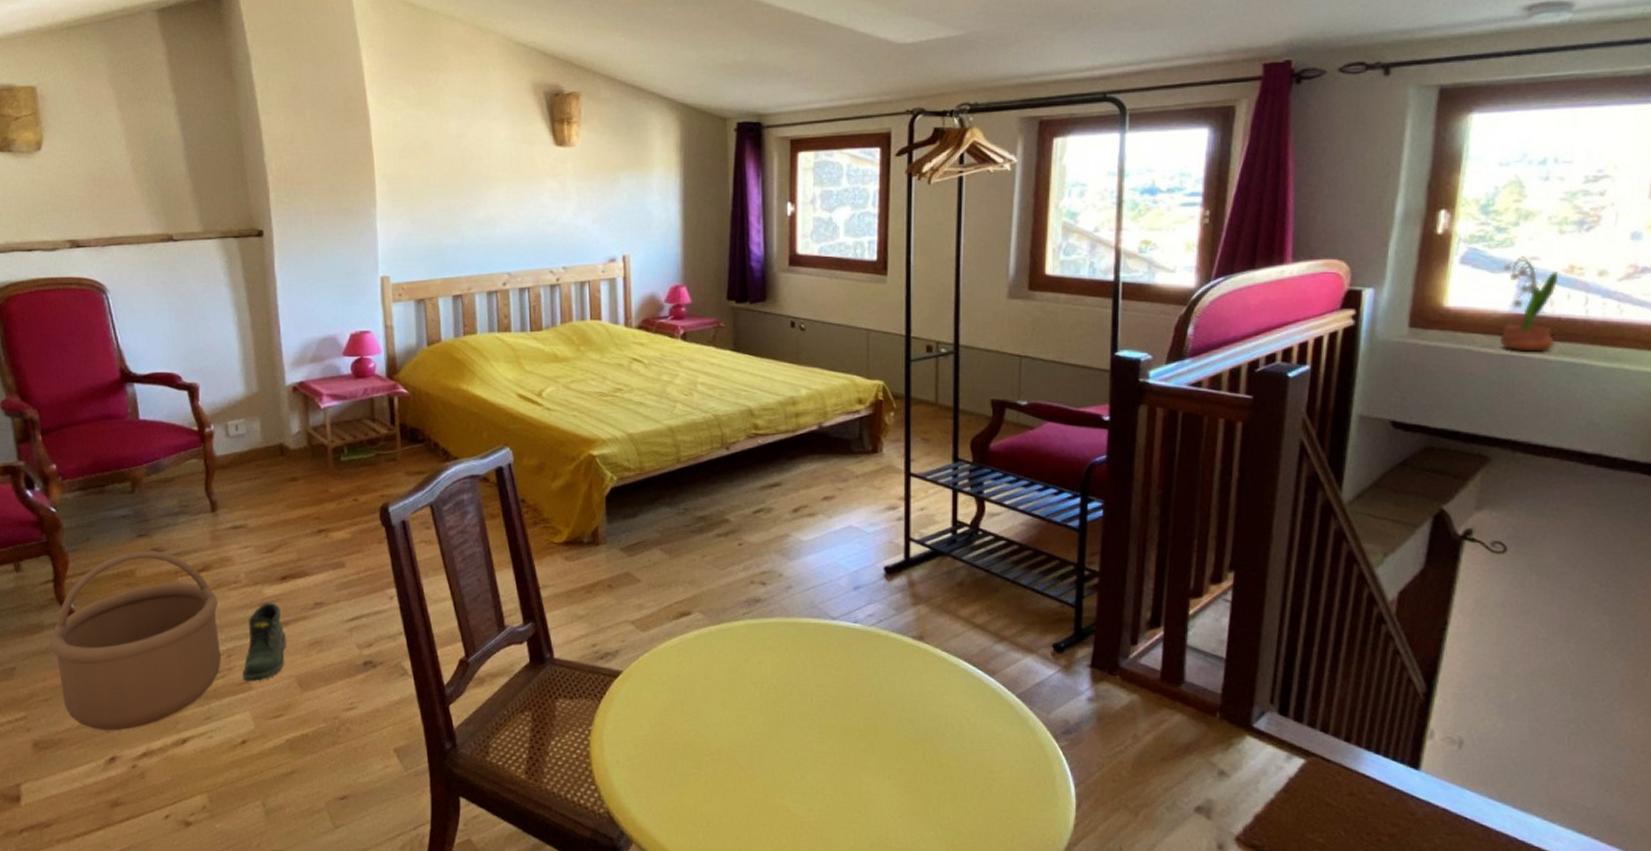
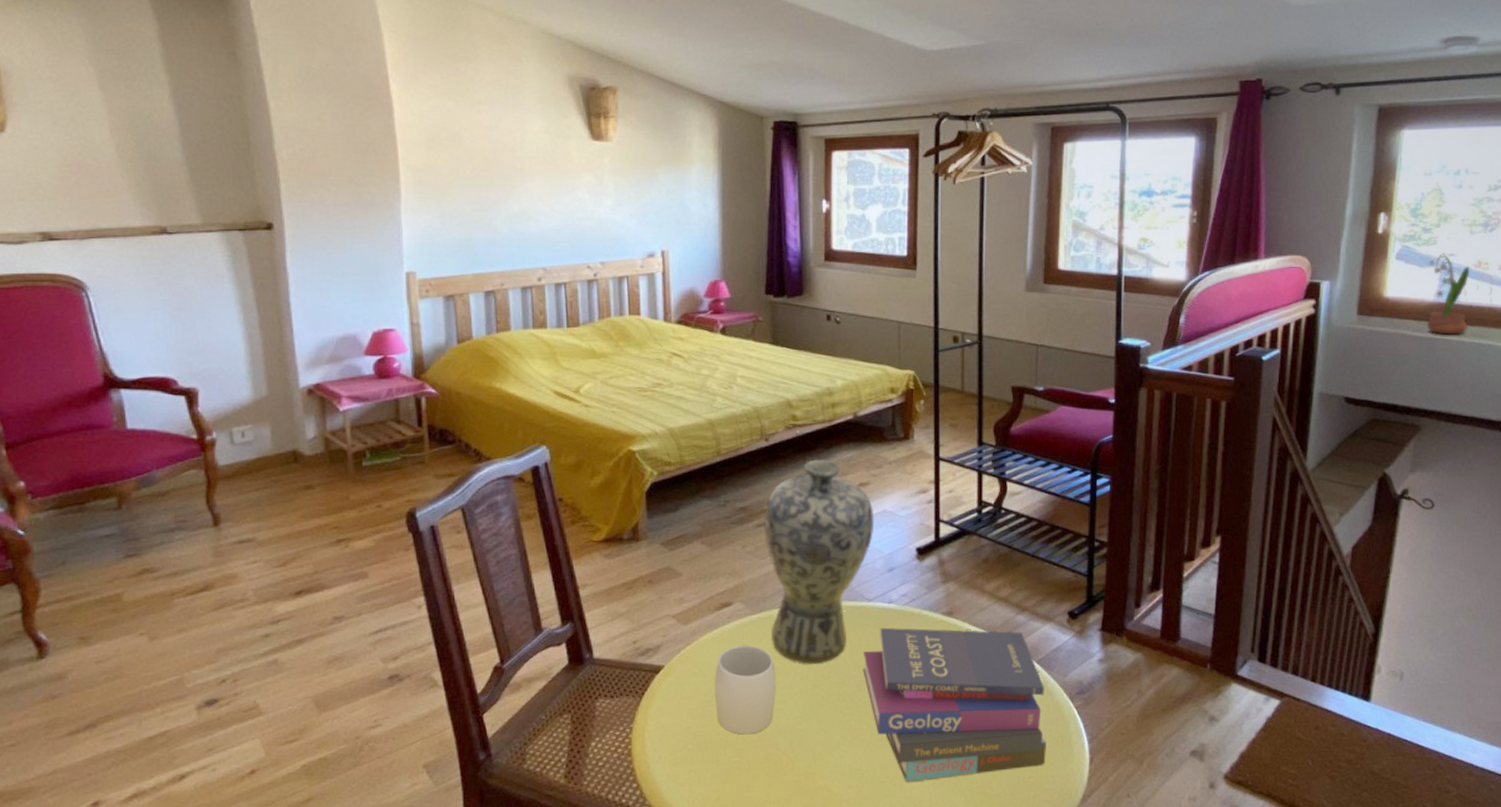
basket: present [50,550,221,731] -> none [17,571,226,774]
boot: present [242,602,287,682] -> none [251,620,302,707]
mug: none [672,655,735,747] -> present [714,644,776,735]
vase: none [724,470,840,680] -> present [764,459,874,664]
books: none [826,647,1027,811] -> present [863,627,1046,782]

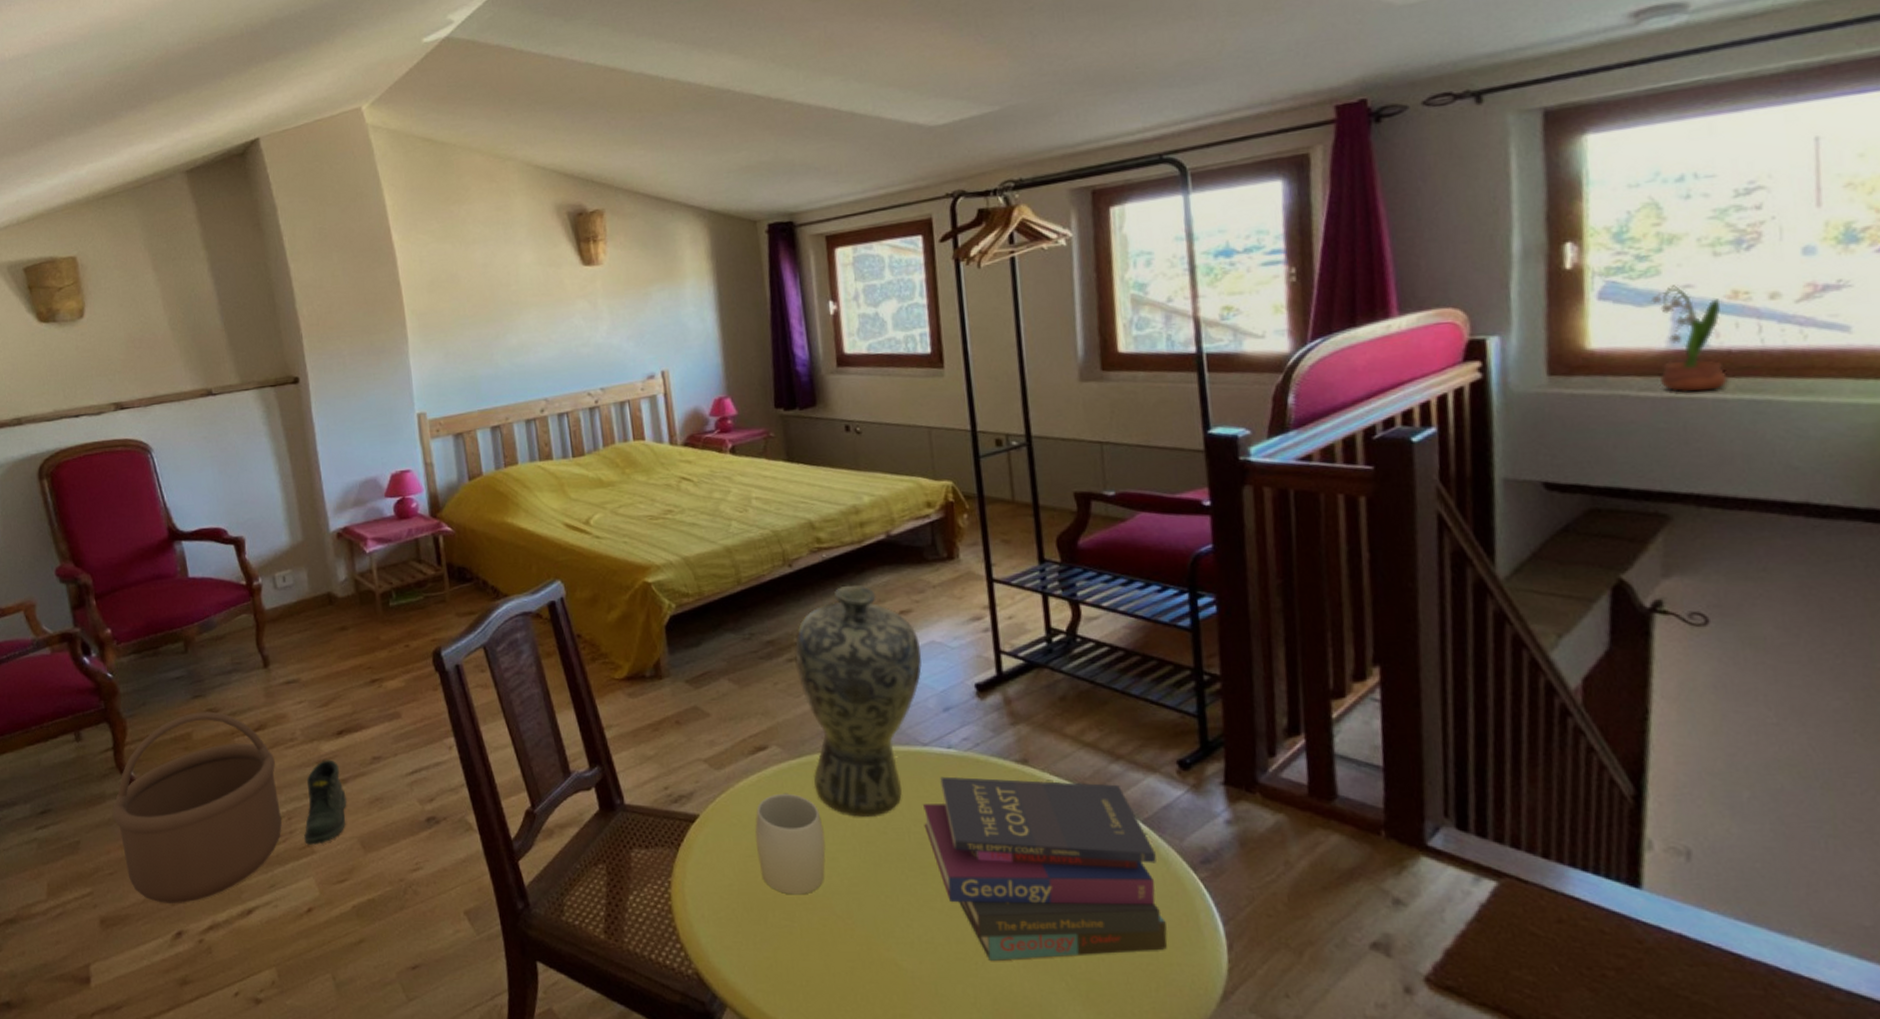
basket: none [17,571,226,774] -> present [112,711,282,903]
boot: none [251,620,302,707] -> present [304,759,347,845]

